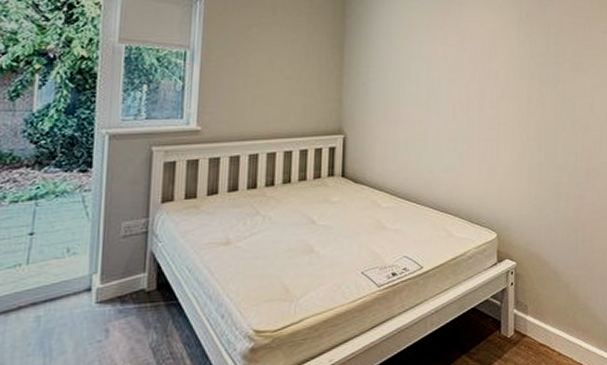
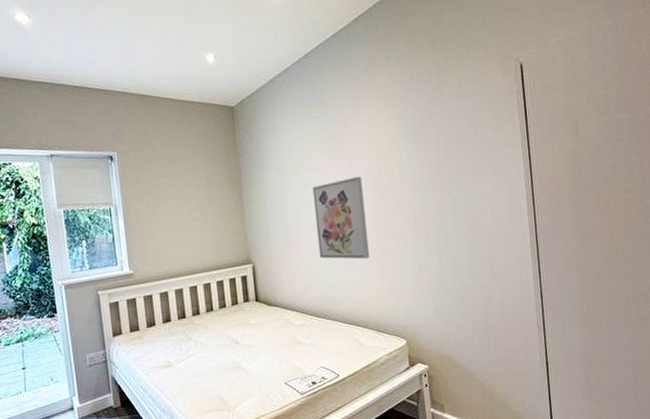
wall art: none [418,56,471,143] -> present [312,176,370,259]

